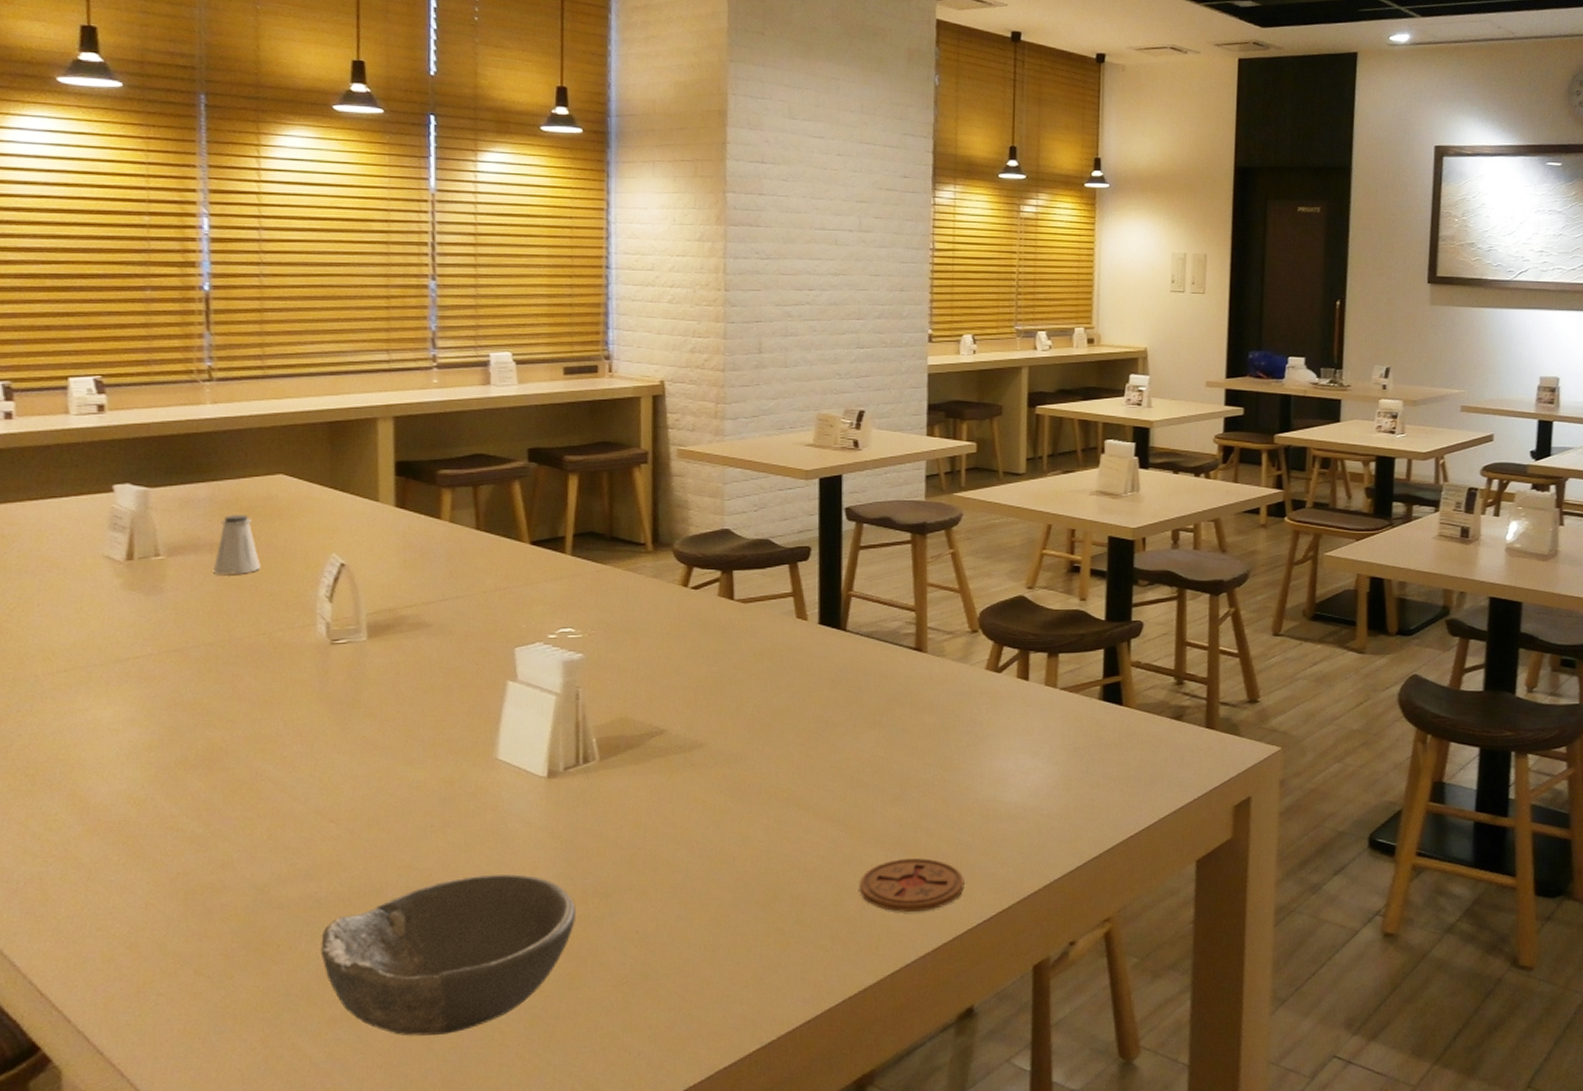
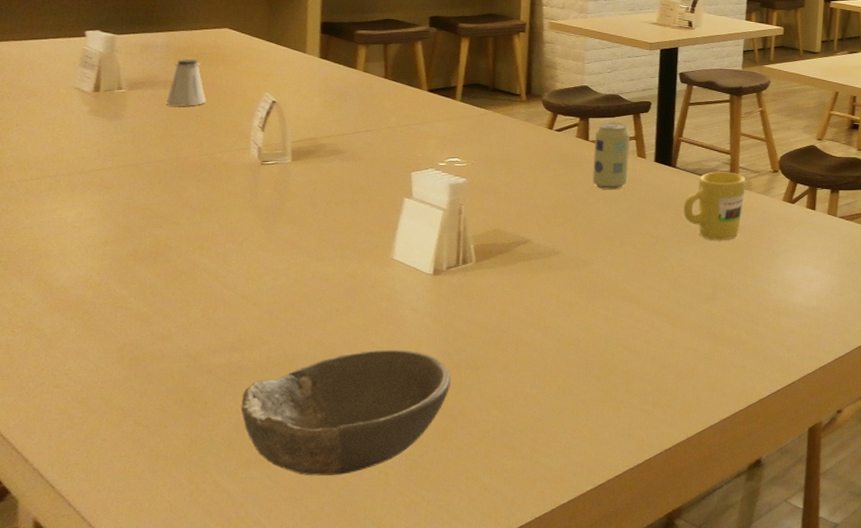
beverage can: none [741,575,787,662] -> present [592,122,631,190]
mug: none [859,634,937,724] -> present [683,171,746,240]
coaster: present [859,858,964,912] -> none [676,344,759,385]

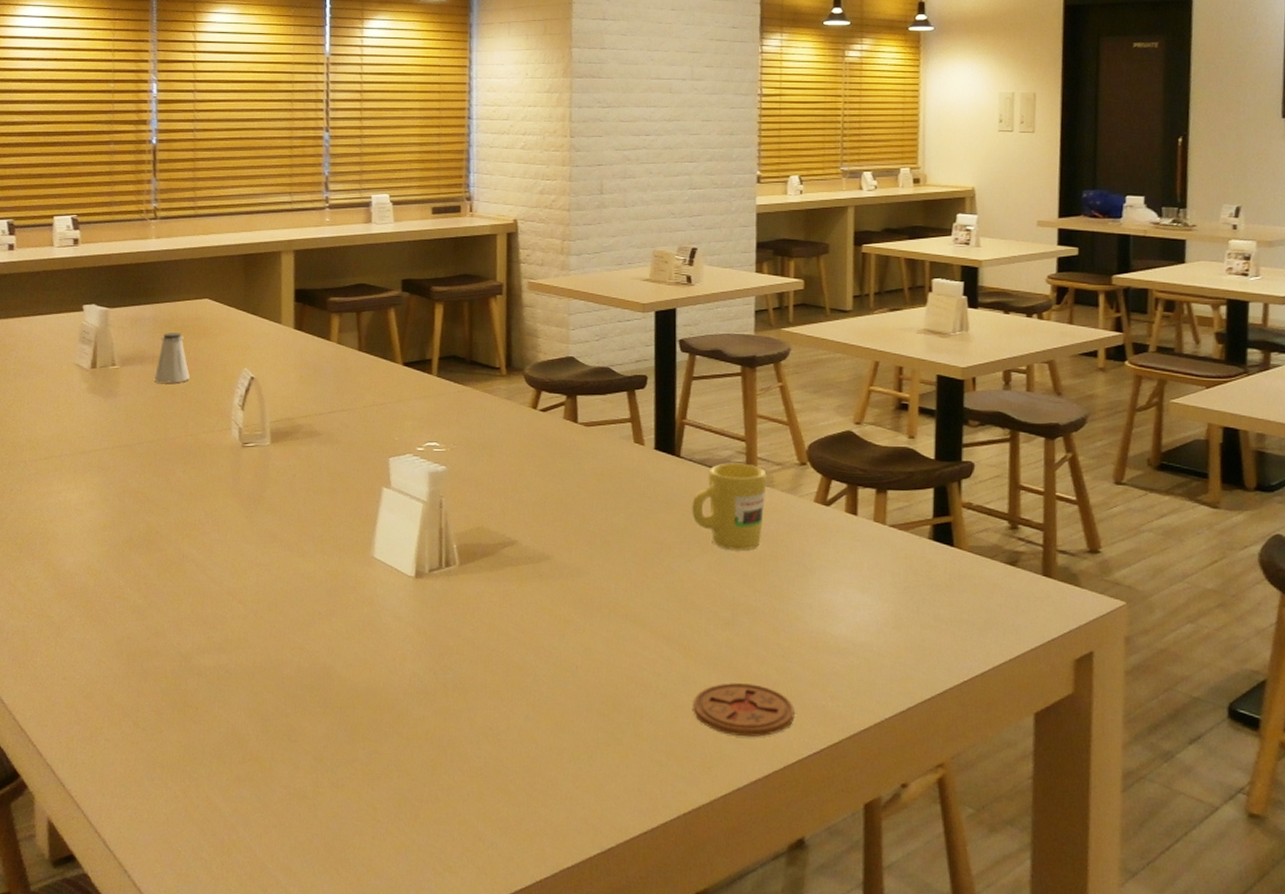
bowl: present [240,350,451,476] -> none [229,662,438,804]
beverage can: present [592,122,631,190] -> none [584,400,625,483]
coaster: none [676,344,759,385] -> present [693,683,795,737]

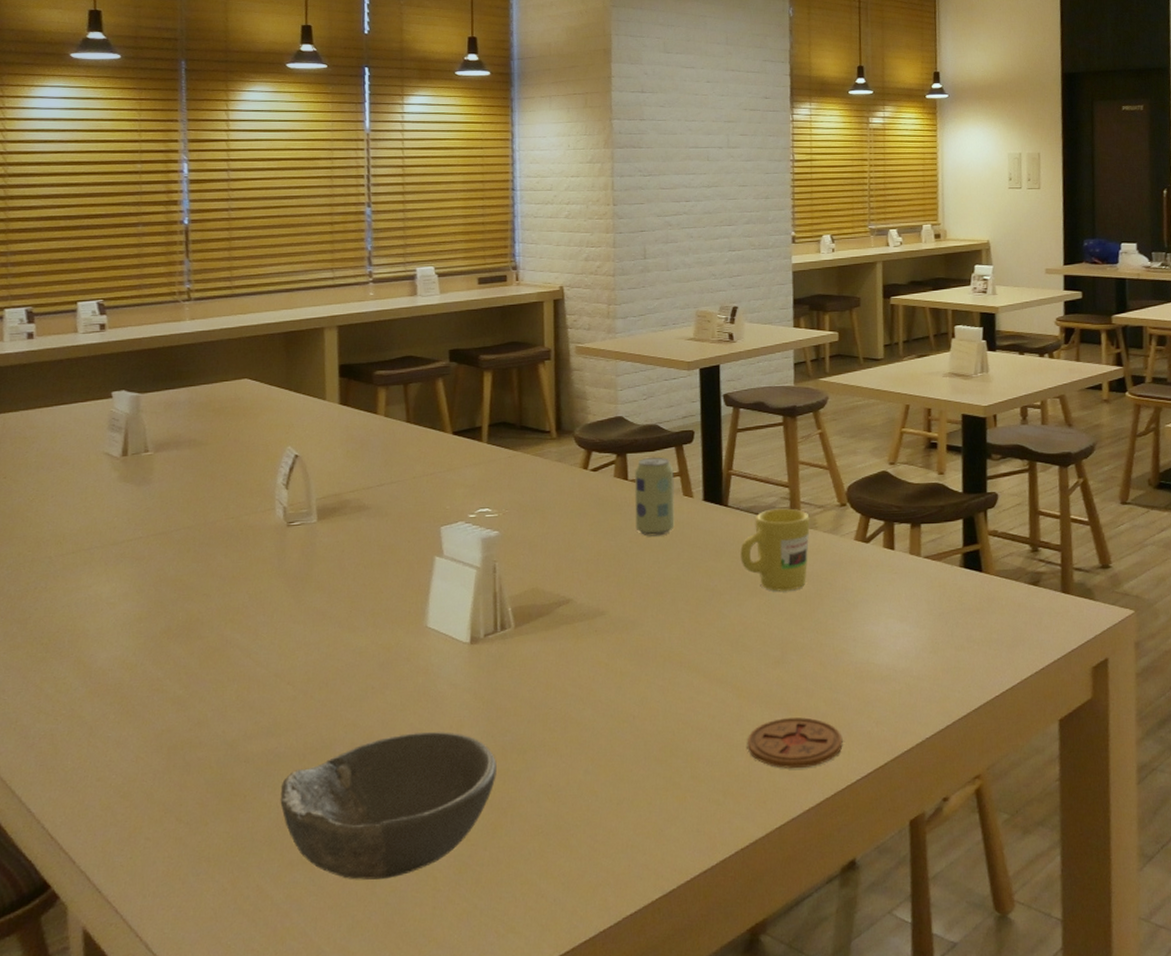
saltshaker: present [155,333,190,383] -> none [192,415,230,467]
bowl: none [229,662,438,804] -> present [280,732,496,880]
beverage can: none [584,400,625,483] -> present [635,457,675,536]

